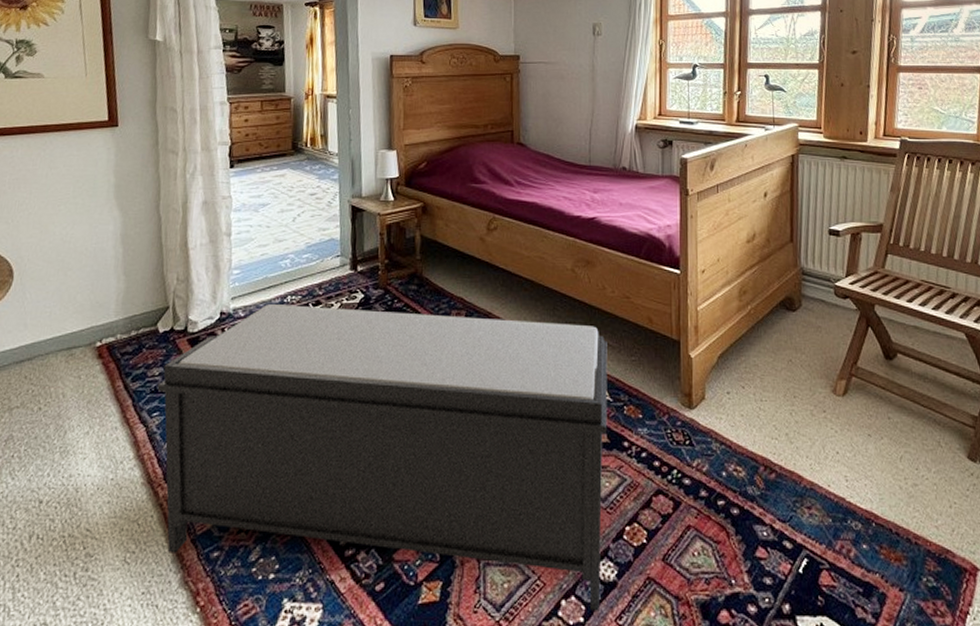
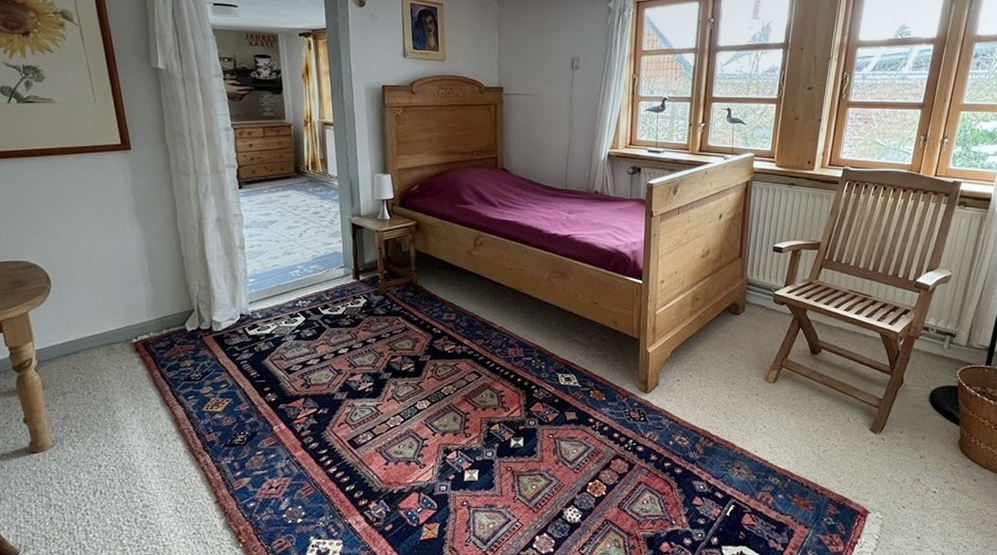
bench: present [157,304,608,611] -> none [190,308,578,544]

